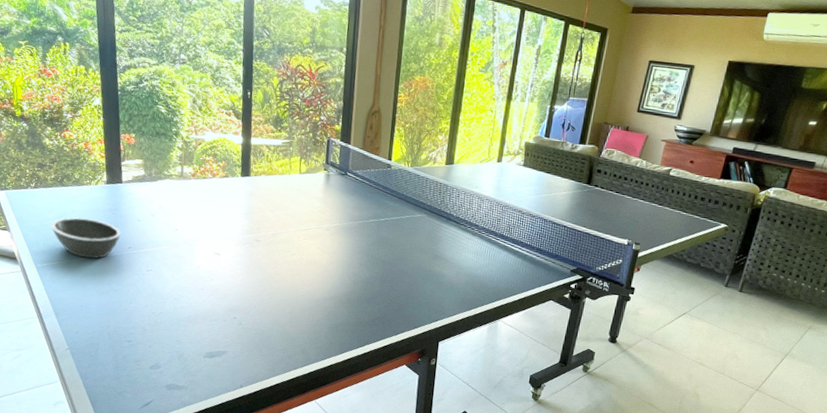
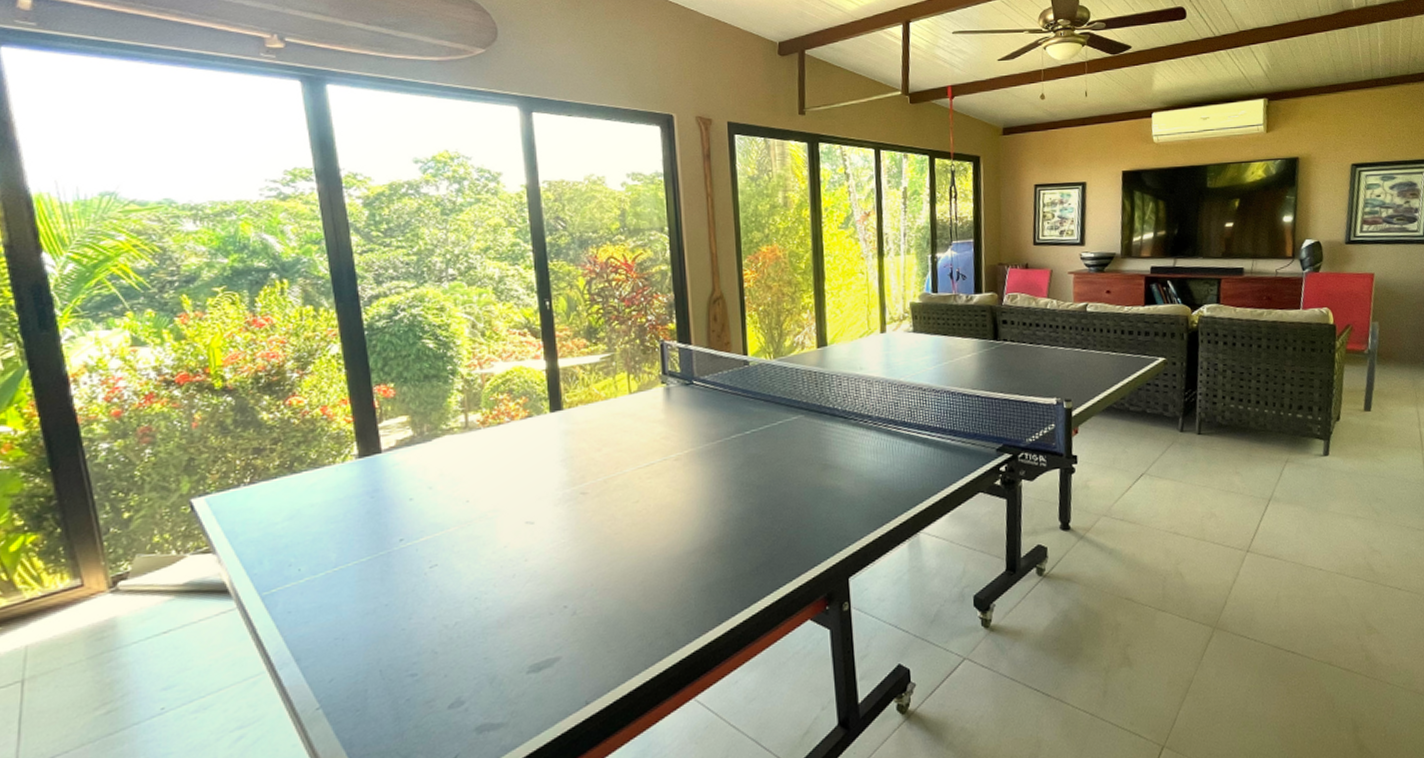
bowl: present [51,217,121,259] -> none [279,510,386,569]

